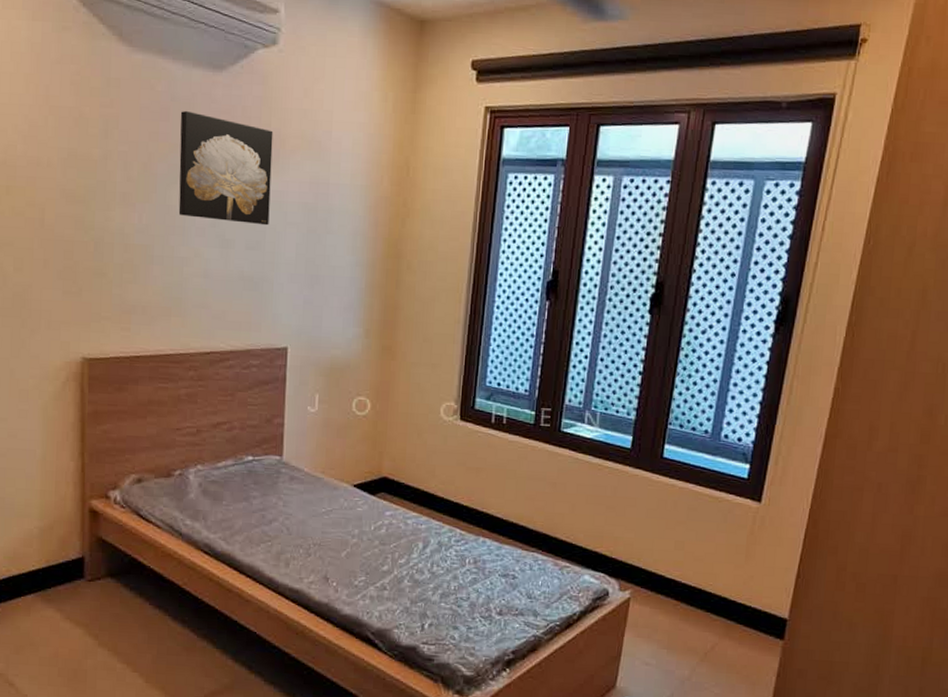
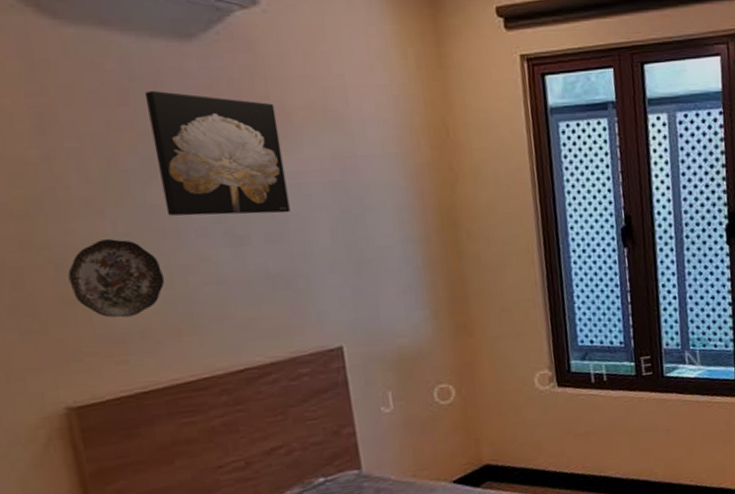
decorative plate: none [102,228,167,294] -> present [68,239,165,318]

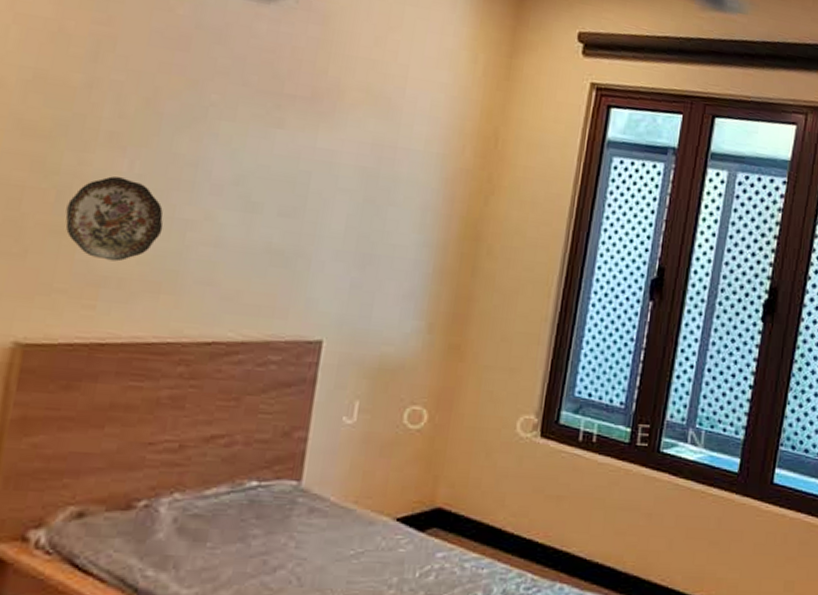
wall art: present [144,91,291,216] -> none [188,42,330,190]

